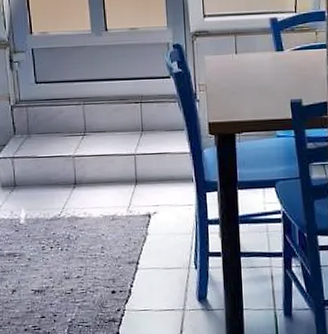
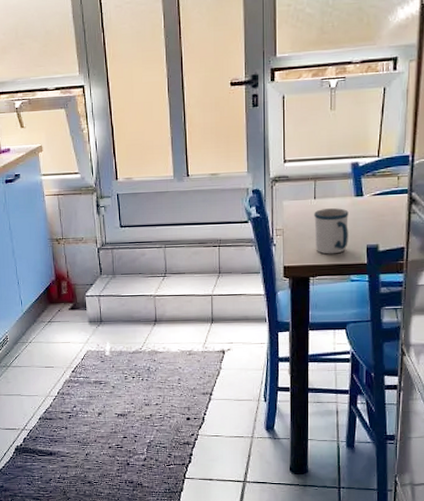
mug: none [236,63,272,110] -> present [314,208,349,254]

